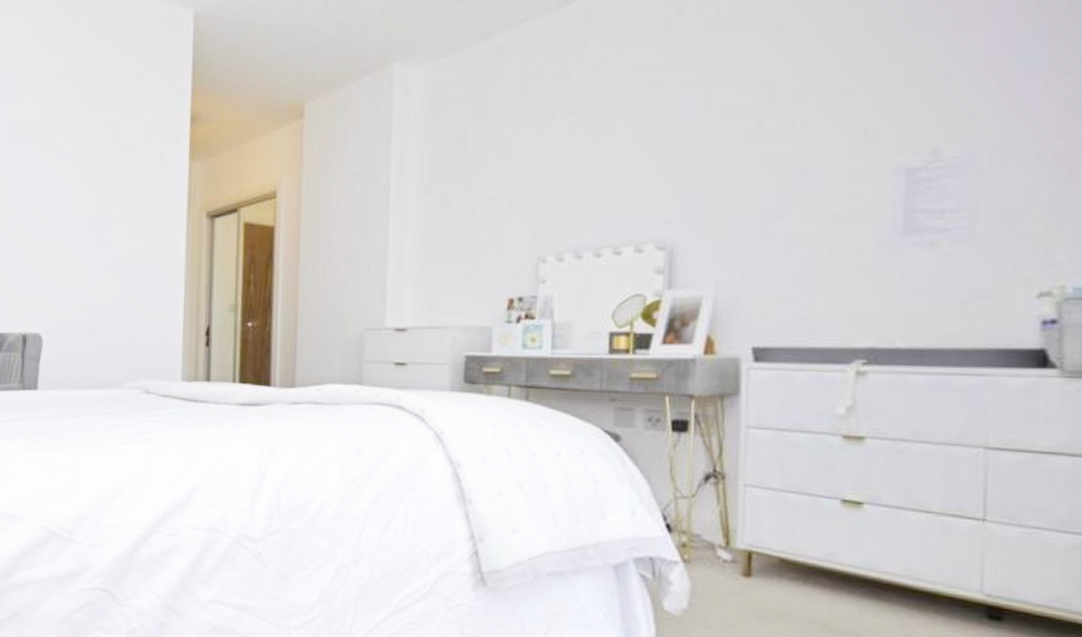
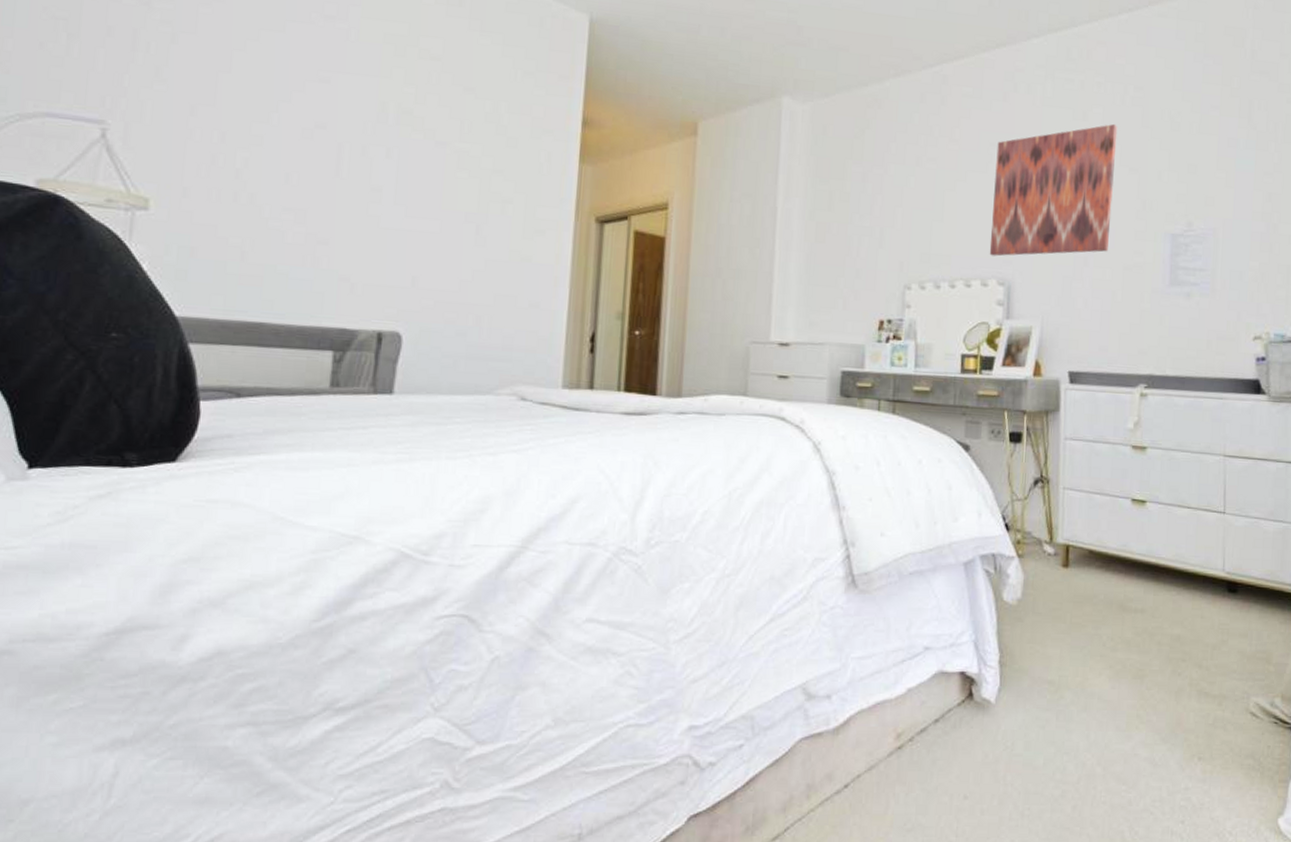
wall art: none [645,38,826,217] -> present [989,124,1118,256]

